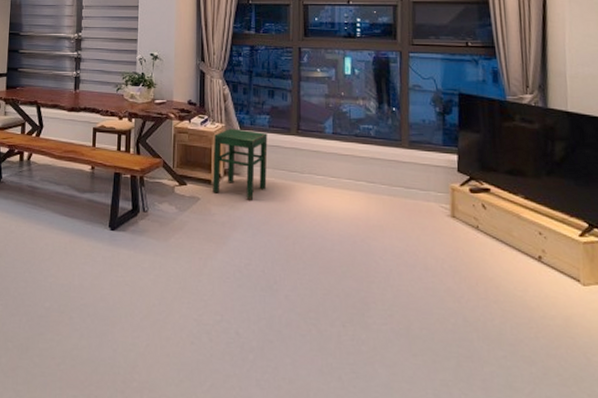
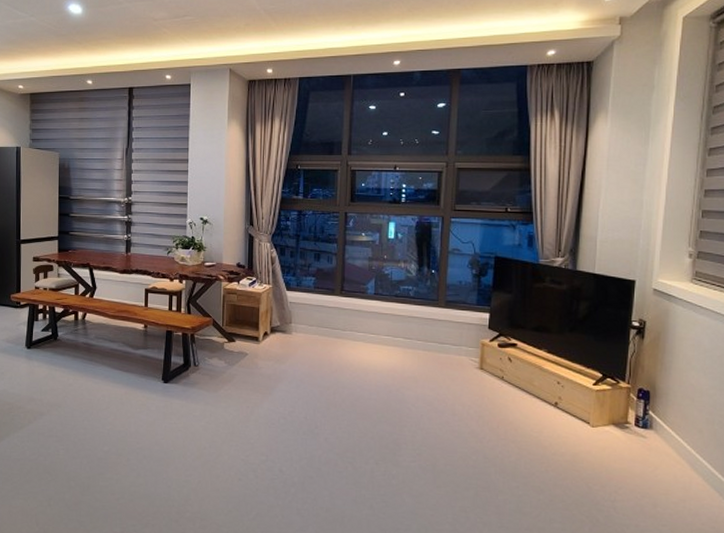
stool: present [213,128,268,202] -> none [260,289,313,356]

